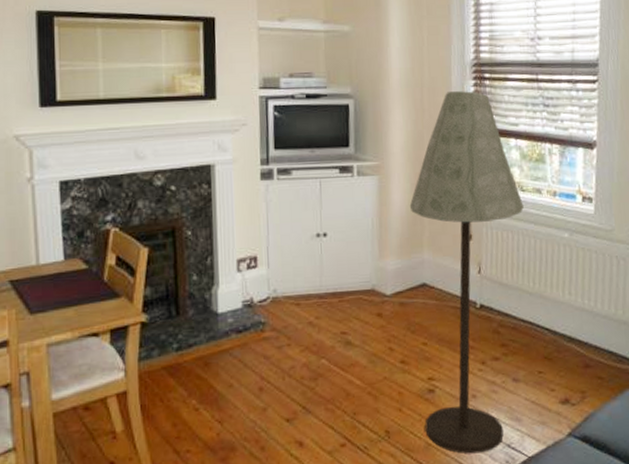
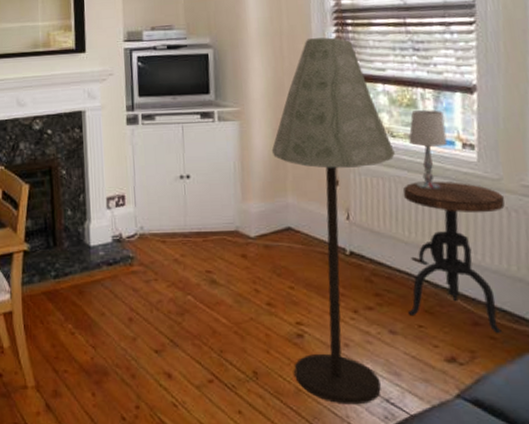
side table: none [529,233,616,374] -> present [403,181,505,334]
table lamp: none [536,164,570,242] -> present [408,110,448,190]

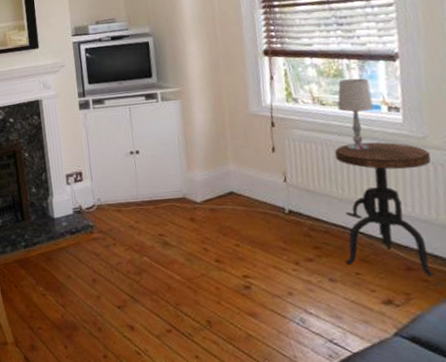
floor lamp: present [271,37,395,405] -> none [211,19,326,346]

